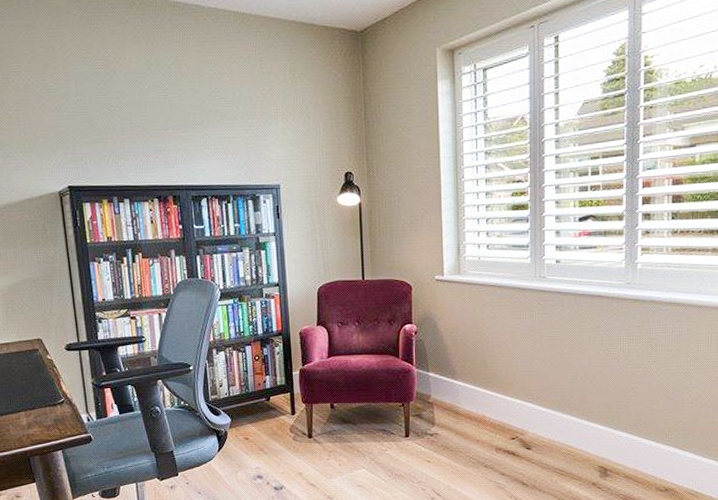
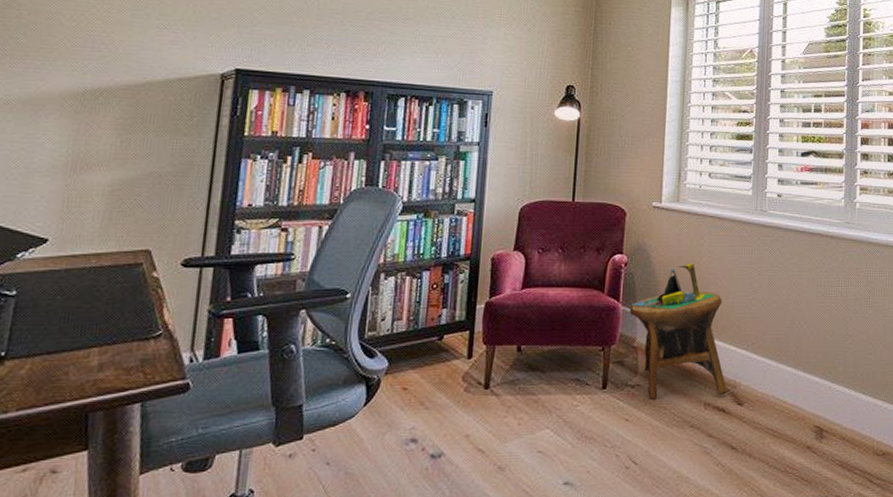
side table: none [423,328,516,445] -> present [629,262,727,400]

